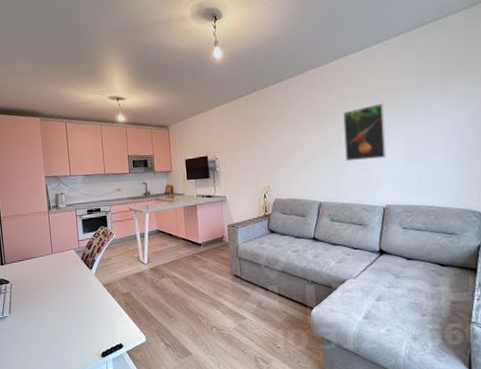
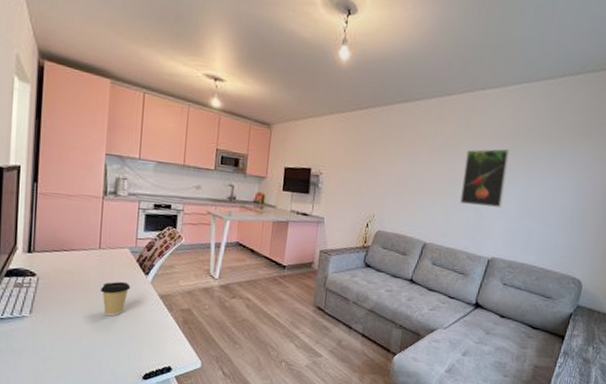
coffee cup: none [58,277,80,308] -> present [100,281,131,317]

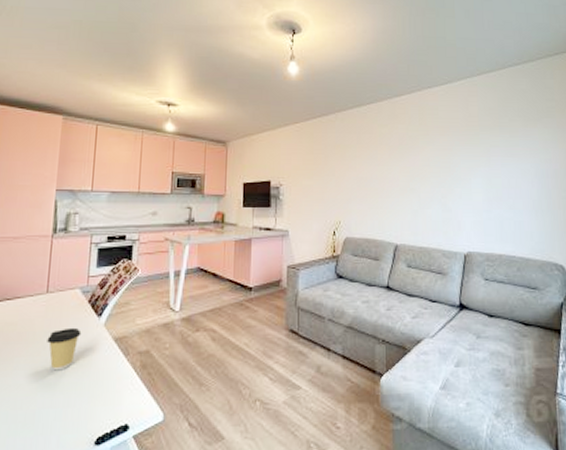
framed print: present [460,148,510,208] -> none [424,140,468,200]

